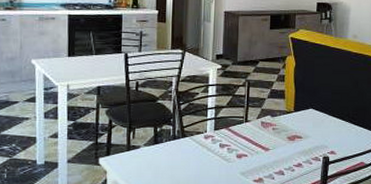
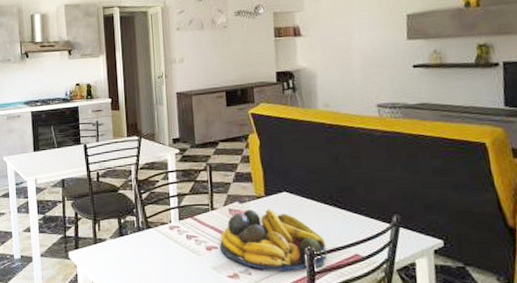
fruit bowl: none [250,123,339,176] -> present [220,209,327,271]

